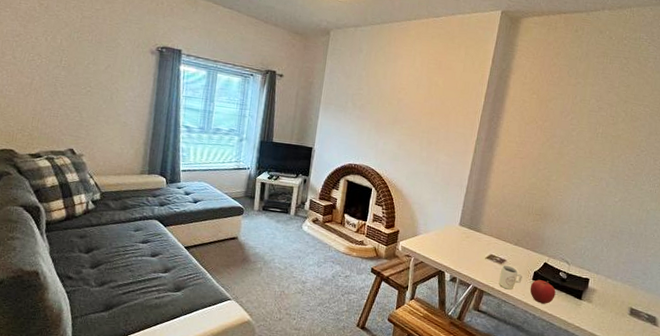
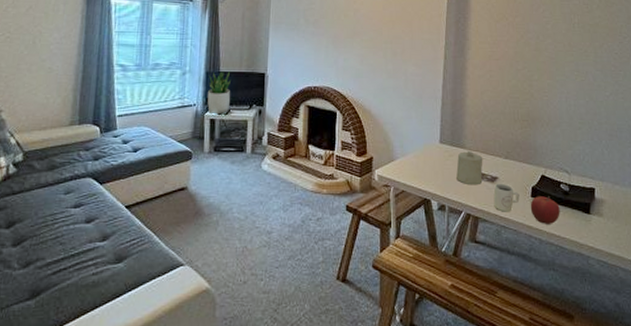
planter: none [260,142,282,179] -> present [207,71,231,114]
candle: none [469,234,496,265] -> present [456,150,483,185]

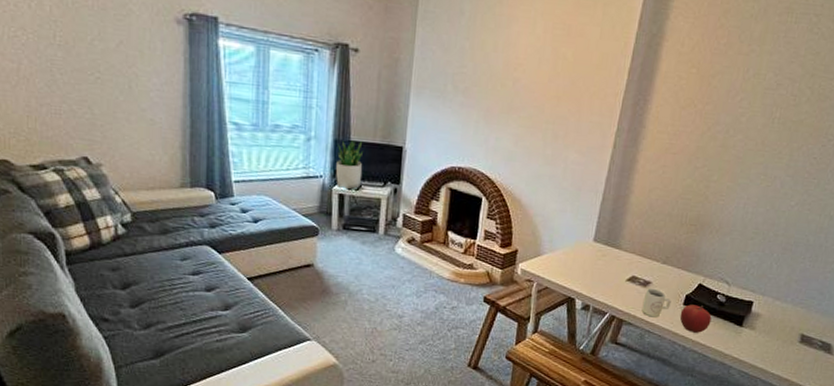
candle: present [456,150,483,185] -> none [606,251,639,288]

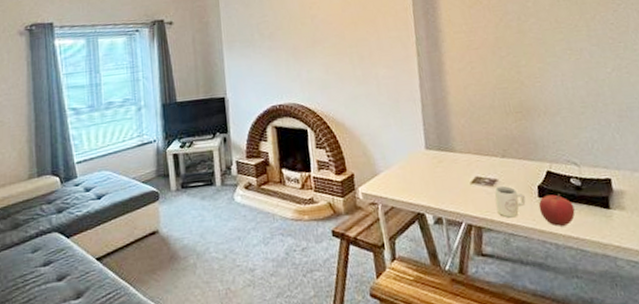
planter: present [336,140,363,189] -> none [166,100,192,148]

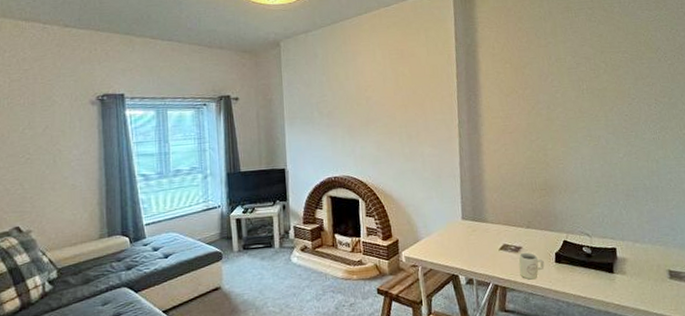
fruit: present [538,194,575,227] -> none [555,260,585,288]

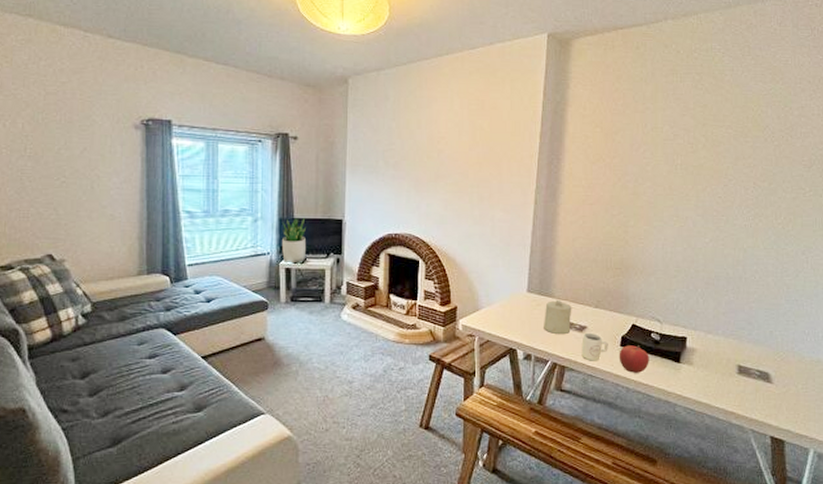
planter: none [230,170,254,213] -> present [282,218,307,262]
candle: none [480,224,507,257] -> present [544,299,572,335]
fruit: none [555,260,585,288] -> present [619,345,649,373]

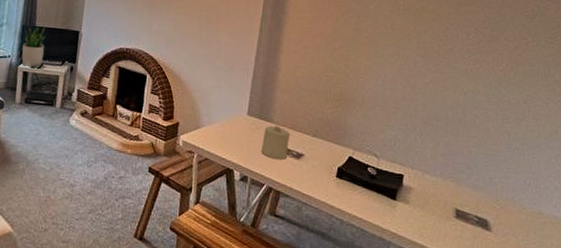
mug: present [581,332,608,361] -> none [297,160,324,190]
fruit: present [619,345,649,373] -> none [334,177,365,206]

